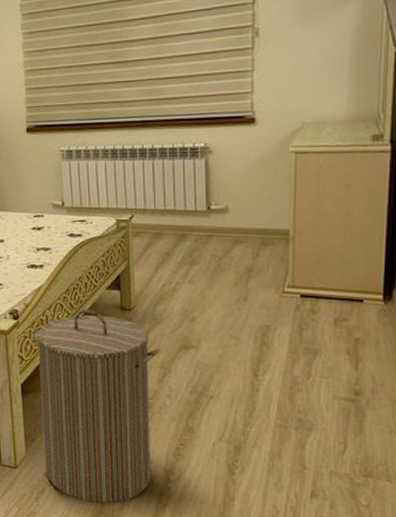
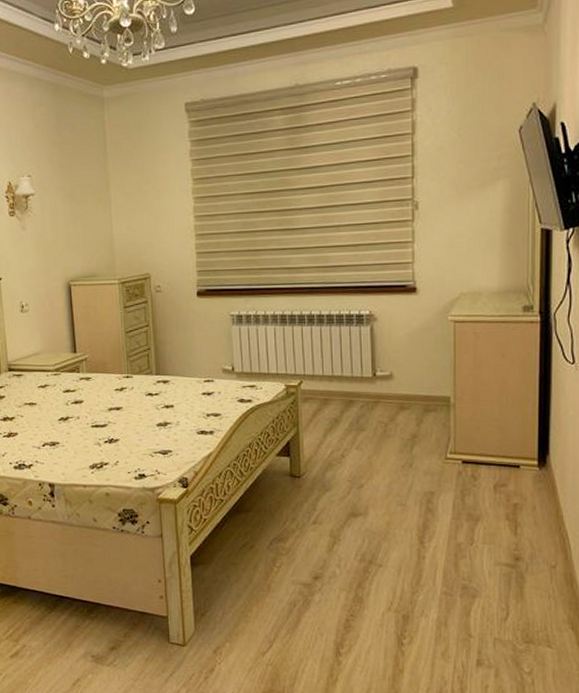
laundry hamper: present [31,310,161,503] -> none [201,477,330,680]

